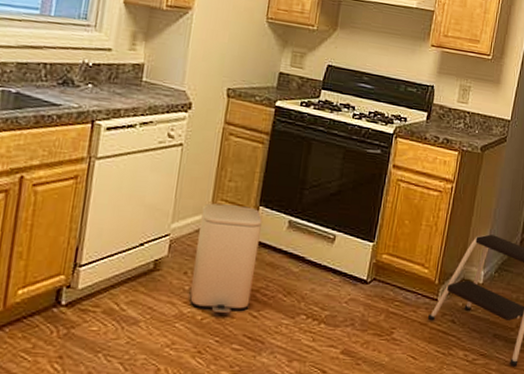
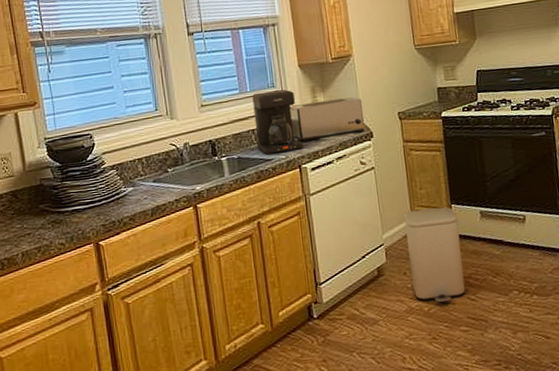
coffee maker: none [44,20,110,102] -> present [252,89,303,155]
toaster: none [95,47,190,101] -> present [289,97,365,143]

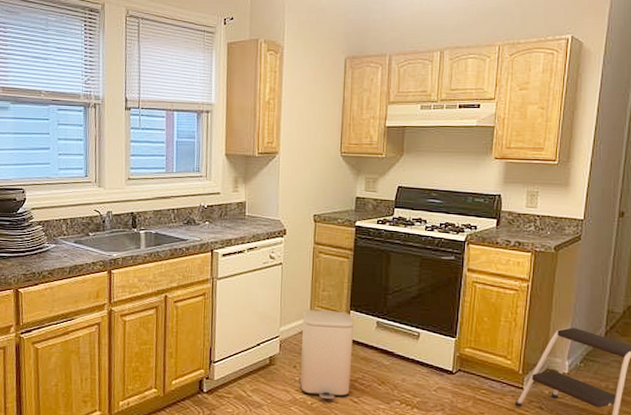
coffee maker: present [252,89,303,155] -> none [175,175,218,235]
toaster: present [289,97,365,143] -> none [210,191,281,229]

